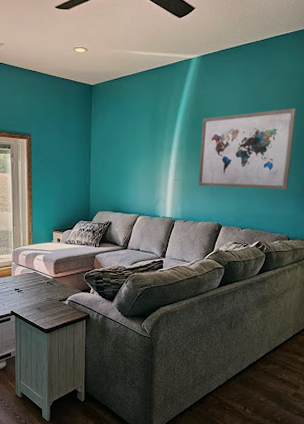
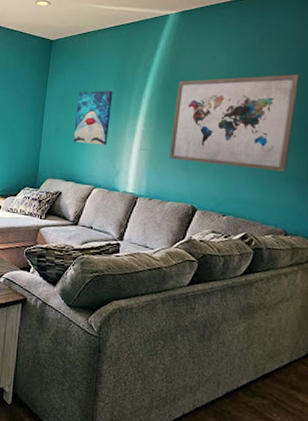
wall art: none [118,130,149,179] -> present [73,91,113,145]

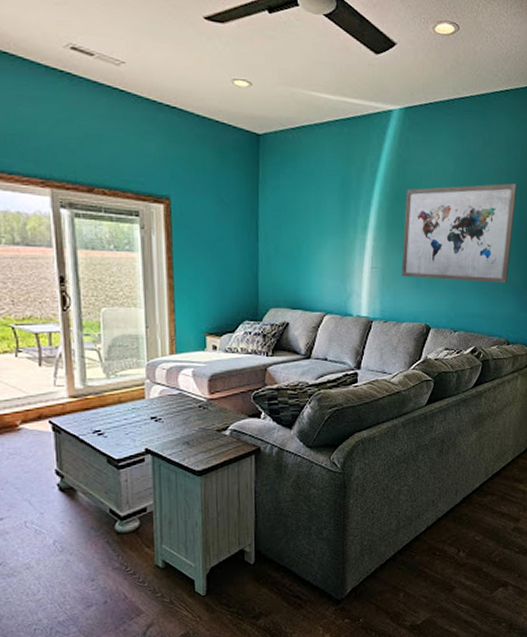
wall art: present [73,91,113,145] -> none [297,200,338,265]

